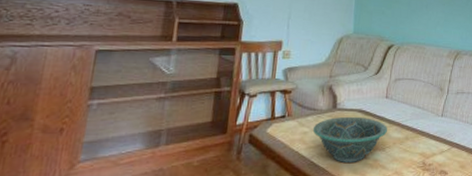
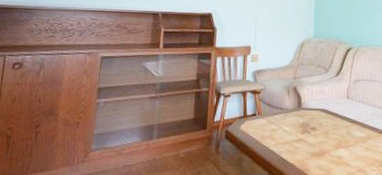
decorative bowl: present [312,116,387,163] -> none [280,115,349,159]

